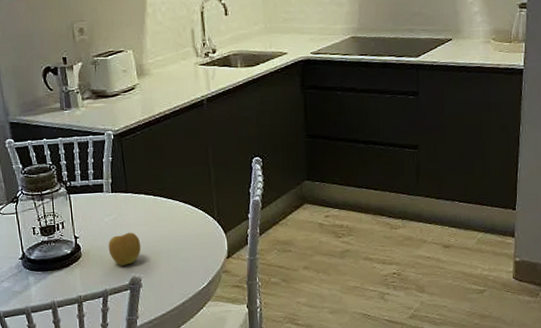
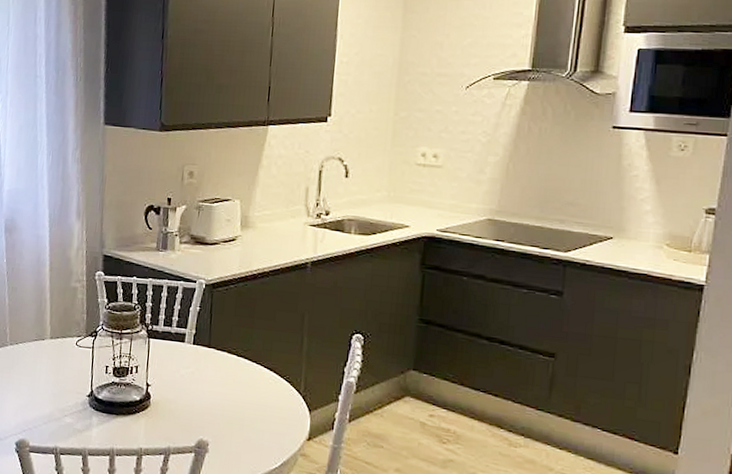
apple: present [108,232,141,266] -> none [179,390,215,426]

